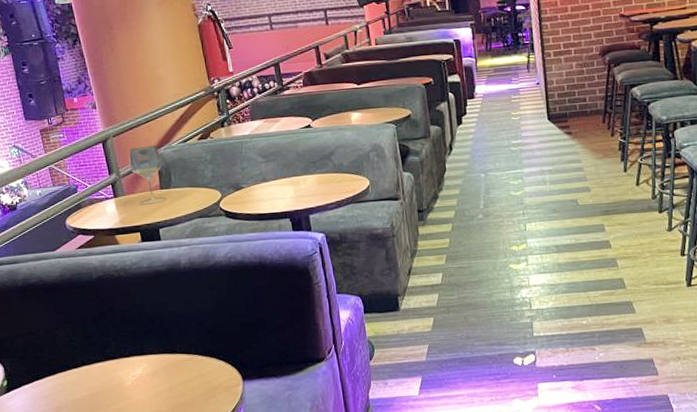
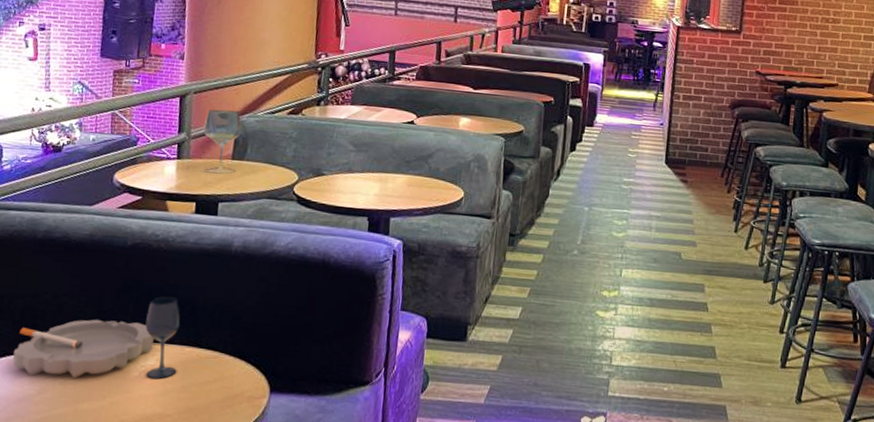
ashtray: none [26,341,137,398] -> present [13,319,155,378]
wineglass: none [124,315,162,385] -> present [145,296,181,379]

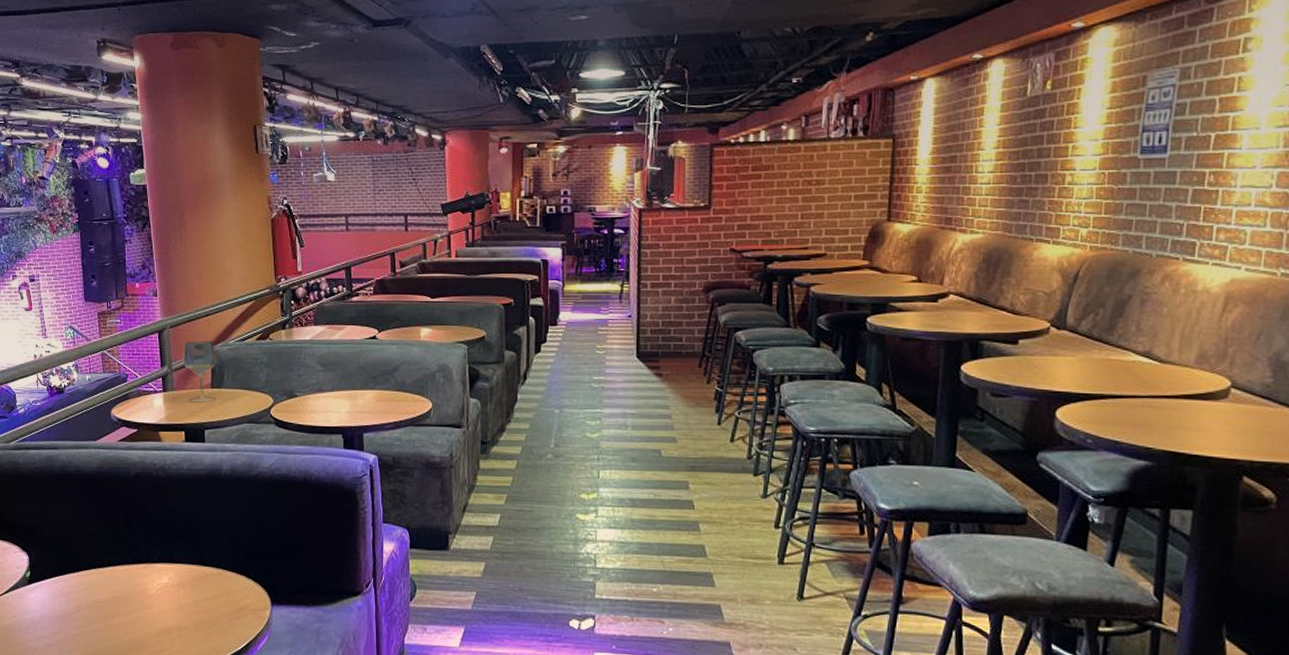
ashtray: present [13,319,155,378] -> none [50,543,166,597]
wineglass: present [145,296,181,379] -> none [155,520,188,596]

